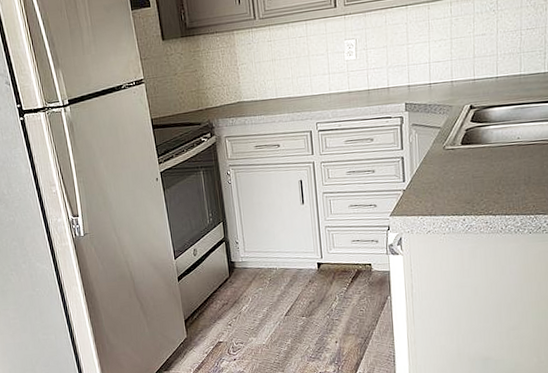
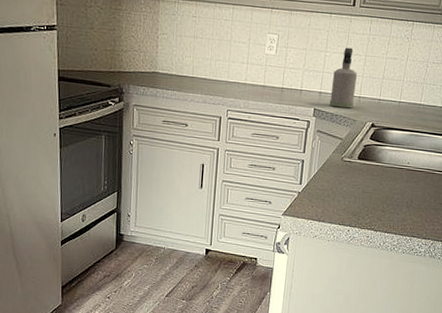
spray bottle: none [419,34,447,98] -> present [329,47,357,109]

